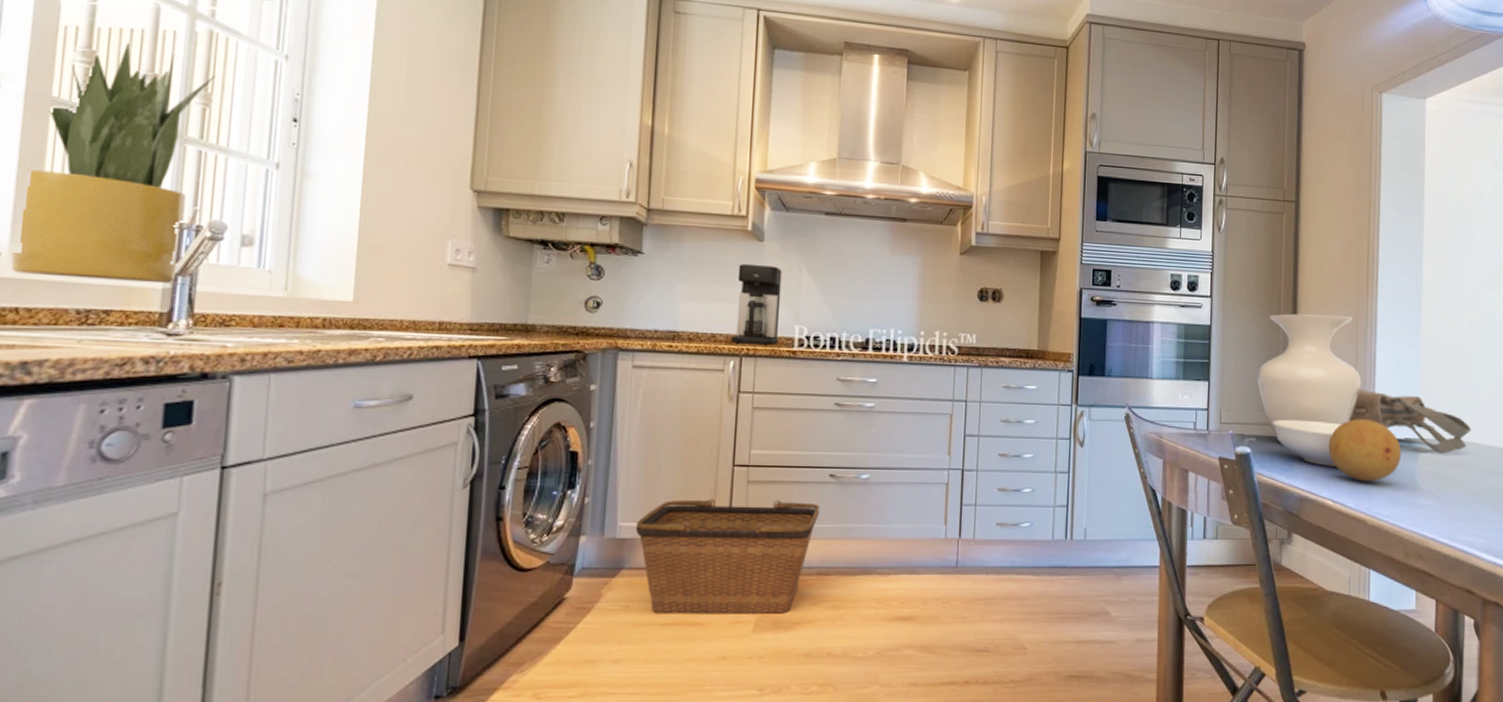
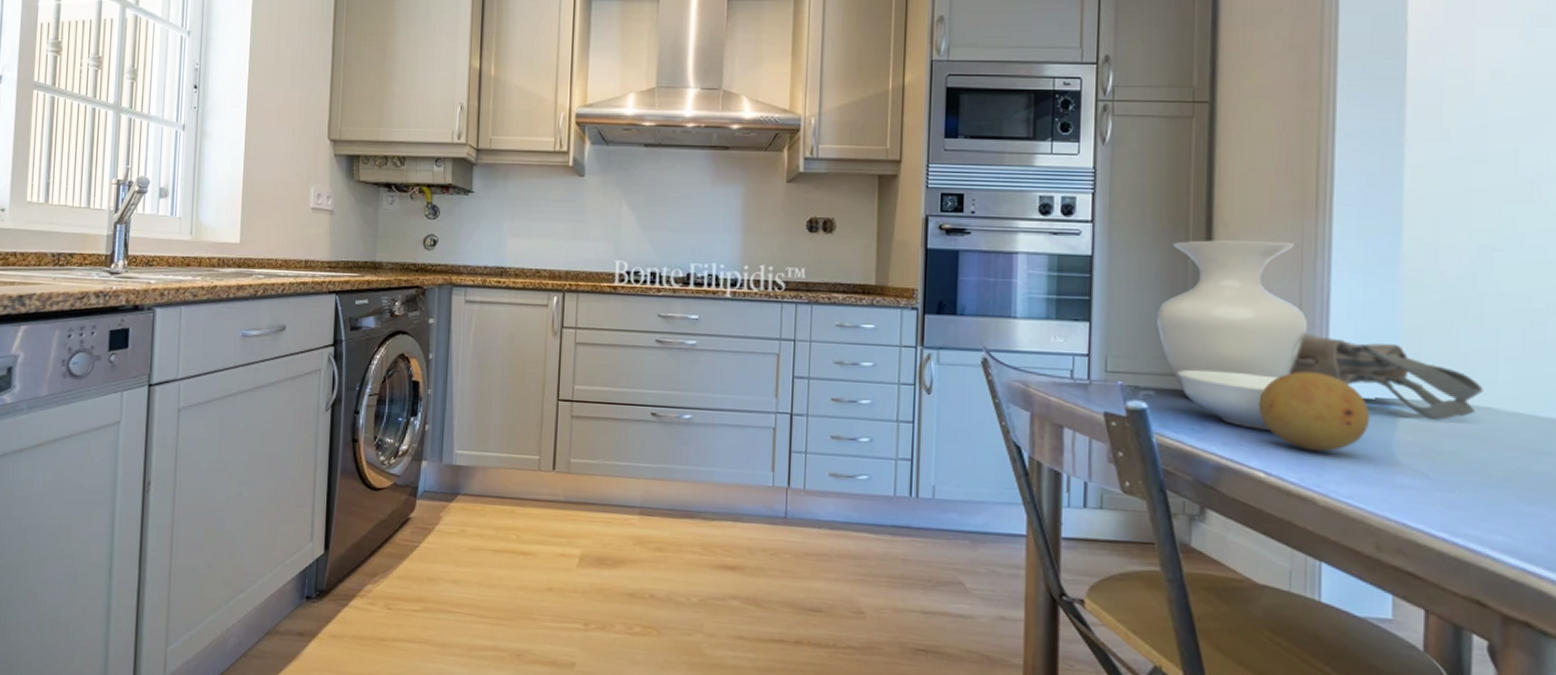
planter: present [10,43,217,284] -> none [11,33,140,231]
bicycle basket: present [635,498,820,614] -> none [469,431,642,551]
coffee maker: present [731,263,783,346] -> none [554,199,603,282]

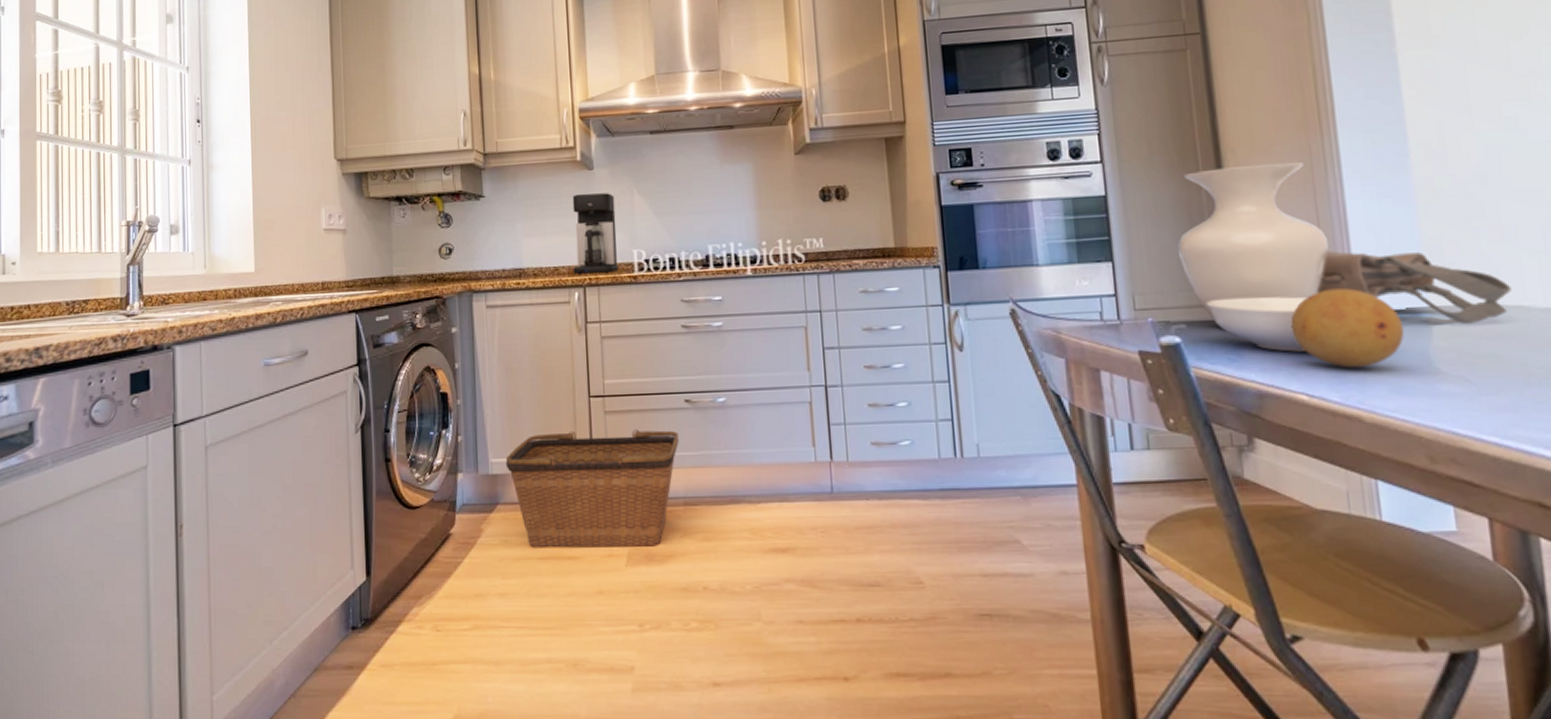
bicycle basket: none [469,431,642,551] -> present [505,430,679,548]
coffee maker: none [554,199,603,282] -> present [572,193,619,276]

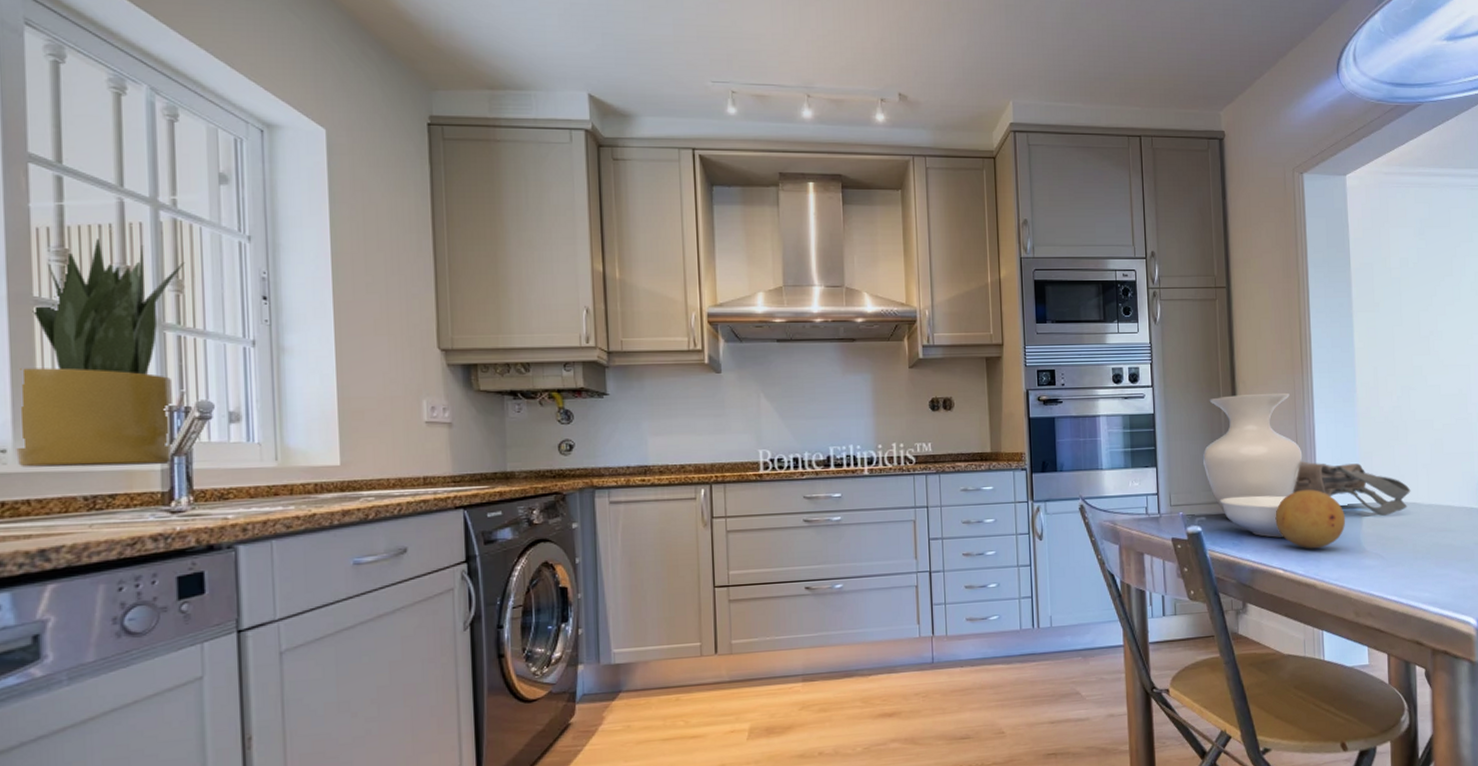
planter: none [22,80,141,277] -> present [16,239,185,468]
bicycle basket: present [505,430,679,548] -> none [628,615,799,730]
coffee maker: present [572,193,619,276] -> none [699,395,745,473]

